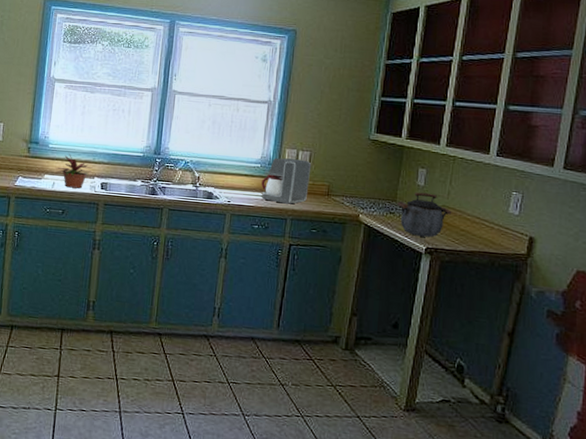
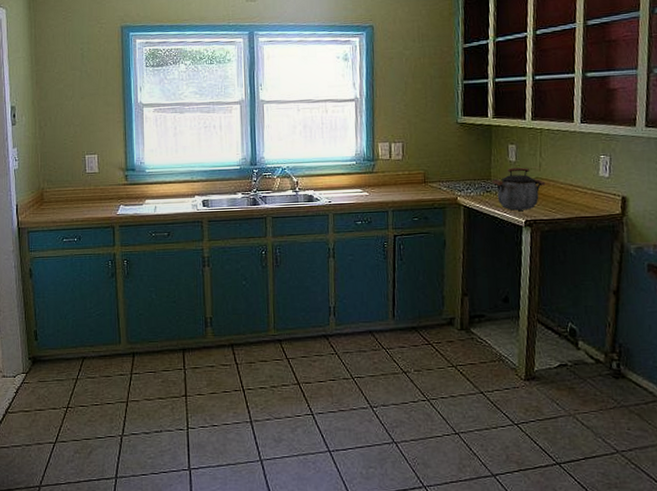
potted plant: present [56,153,93,189] -> none [156,176,192,210]
coffee maker: present [261,157,312,204] -> none [359,151,405,197]

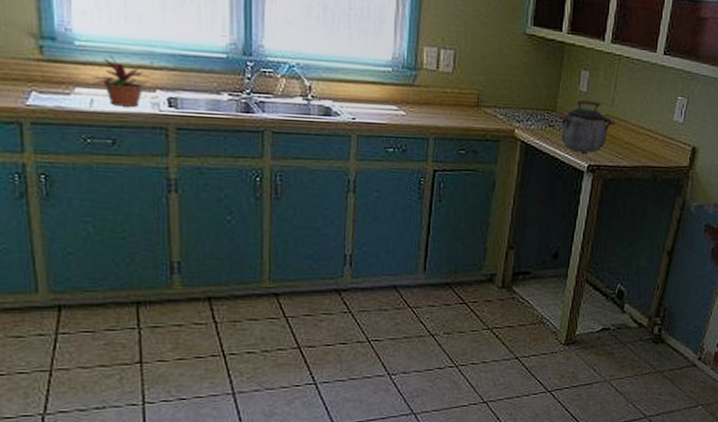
potted plant: none [156,176,192,210] -> present [92,55,152,107]

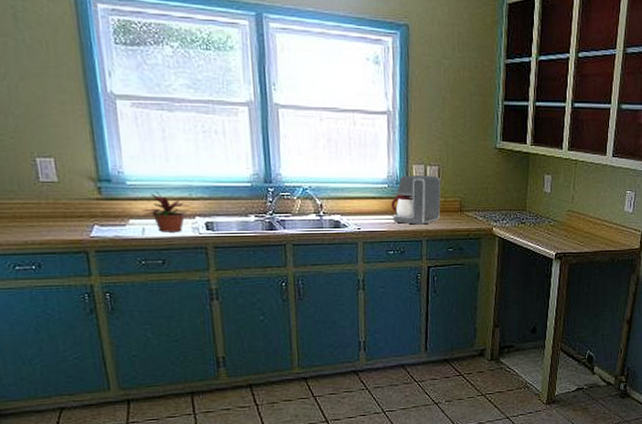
coffee maker: none [394,58,457,120] -> present [391,175,441,225]
kettle: present [557,99,616,153] -> none [527,199,577,243]

